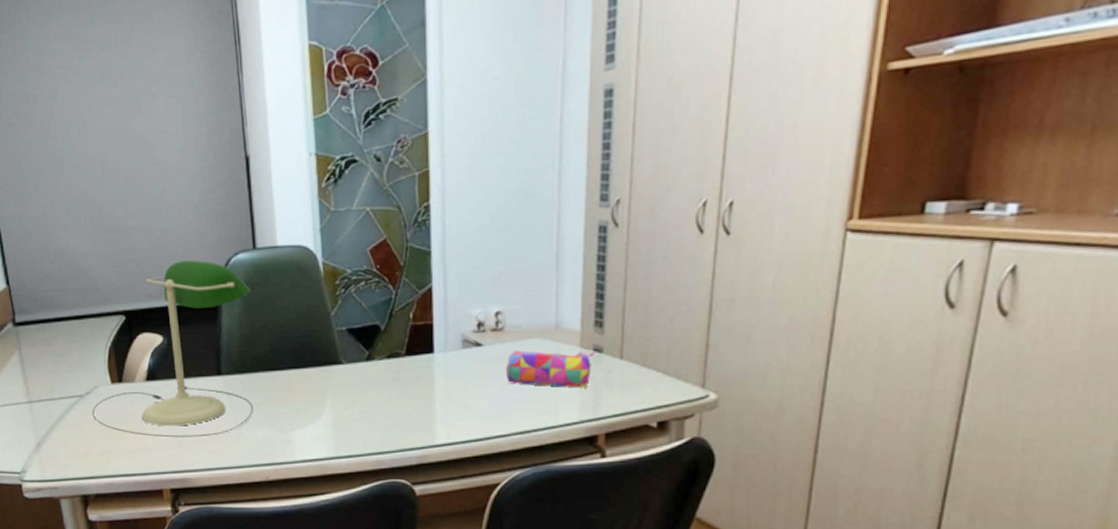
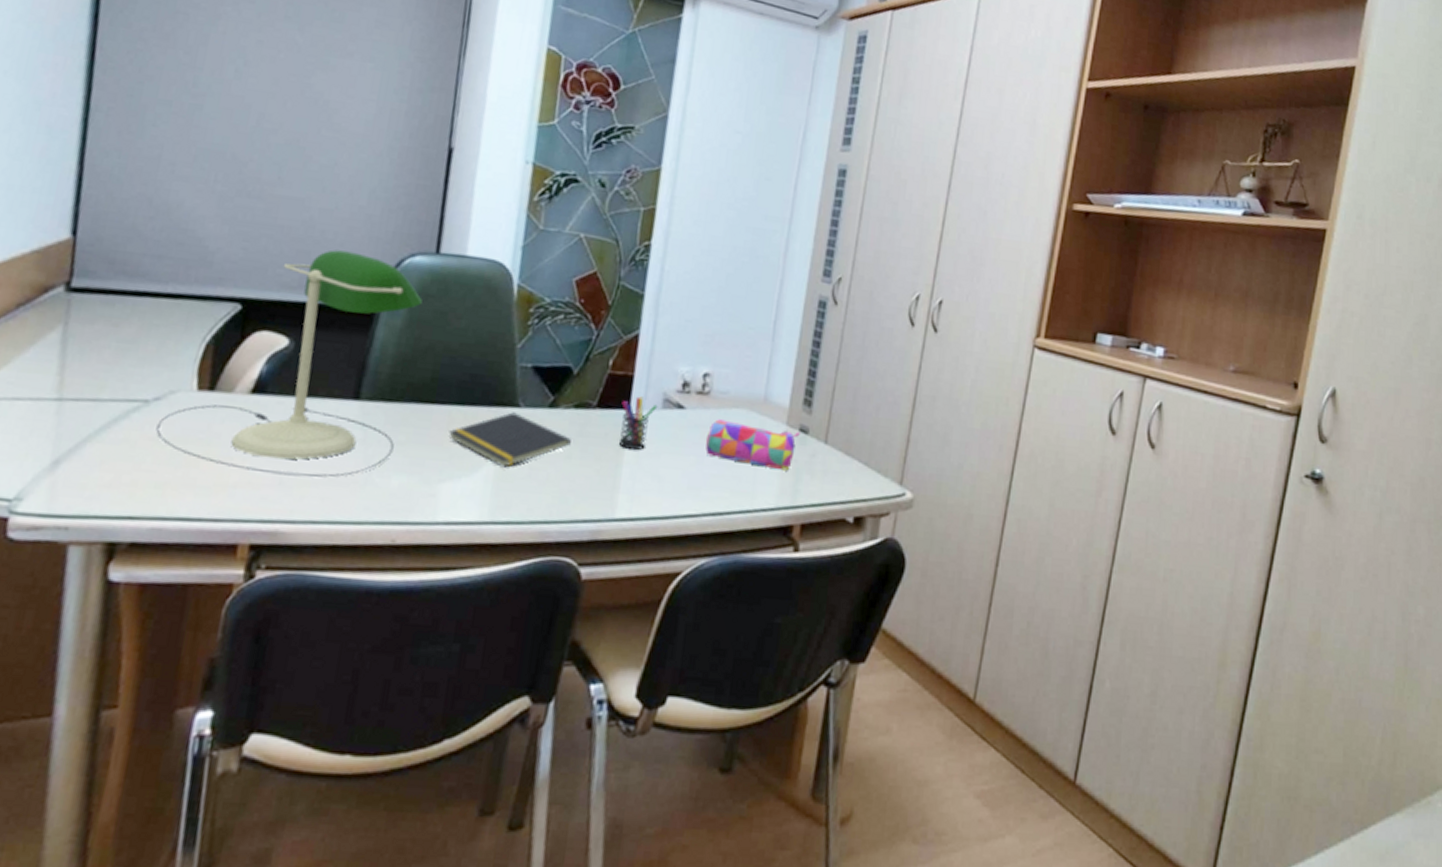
notepad: none [291,369,389,414] -> present [448,412,571,468]
pen holder: none [426,341,458,388] -> present [618,396,658,451]

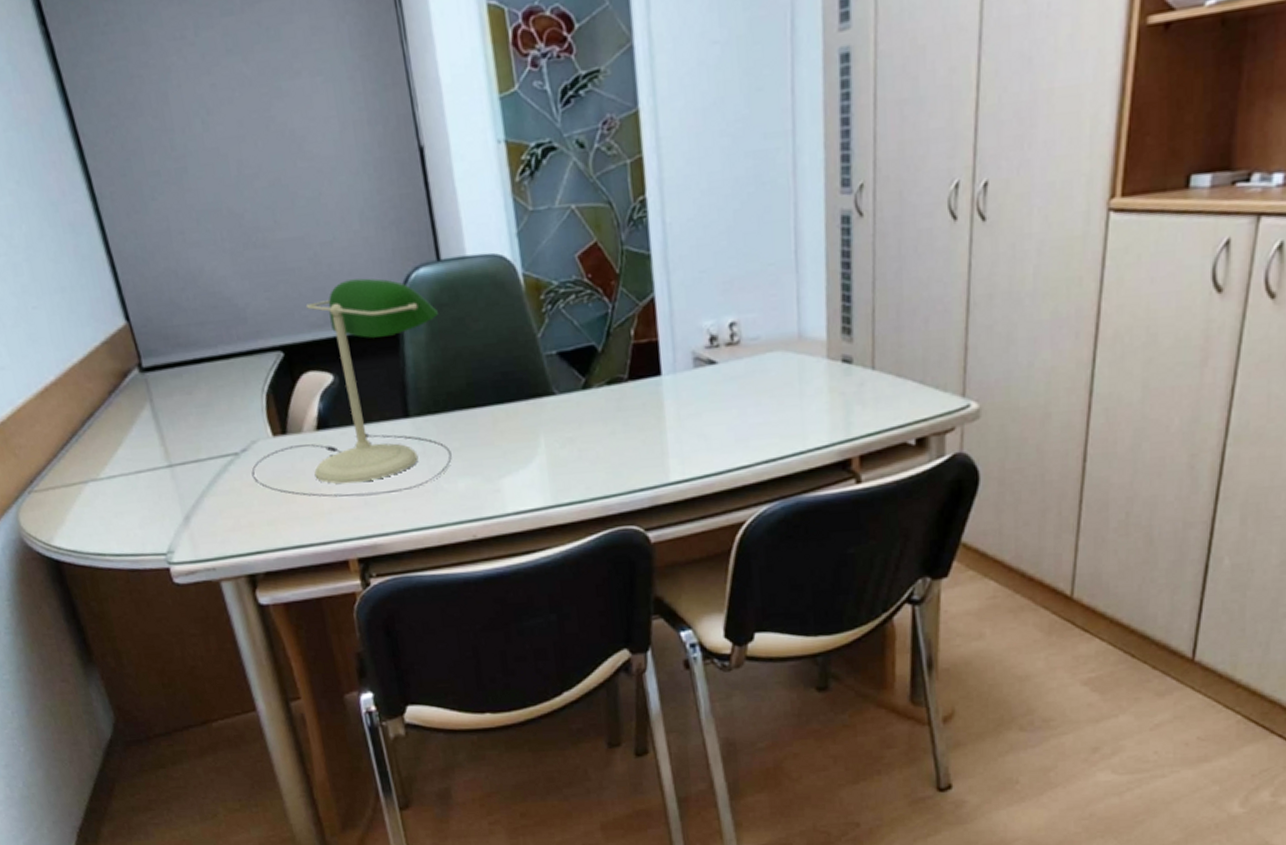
notepad: present [448,412,571,468] -> none [496,400,612,454]
pen holder: present [618,396,658,451] -> none [652,360,689,416]
pencil case: present [705,419,800,471] -> none [744,363,843,407]

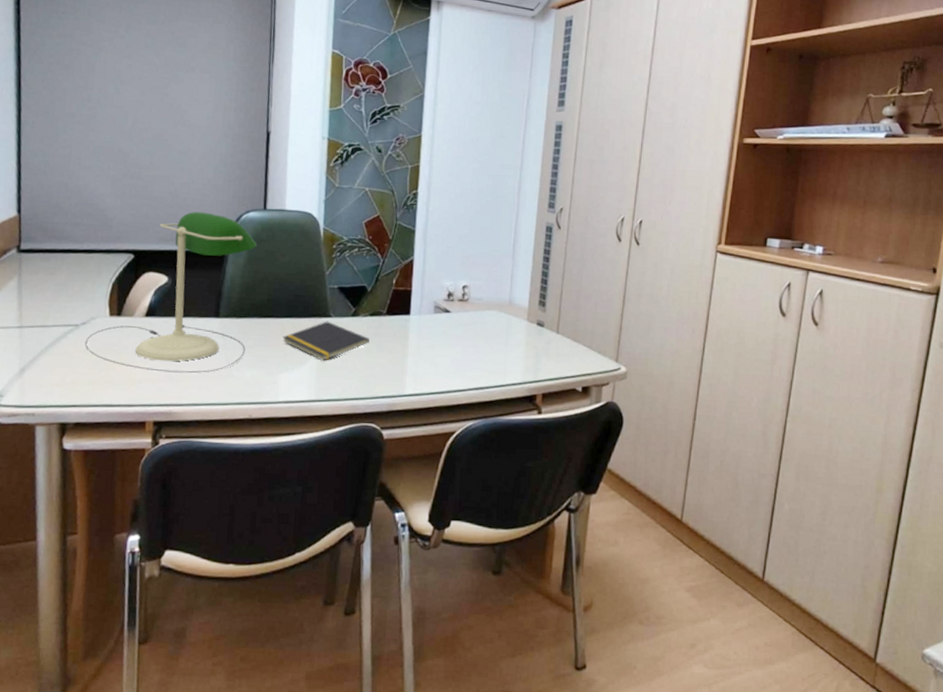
notepad: none [496,400,612,454] -> present [282,321,370,361]

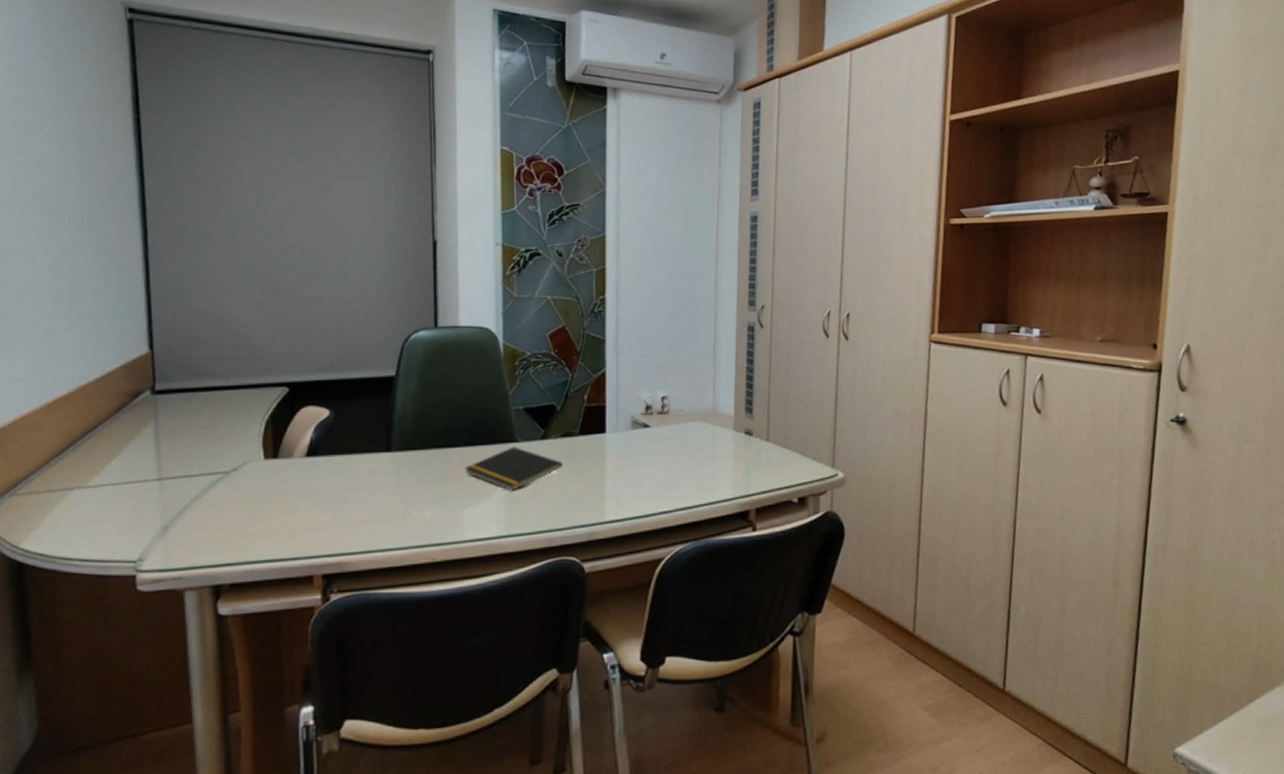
desk lamp: present [85,211,257,374] -> none [237,335,429,518]

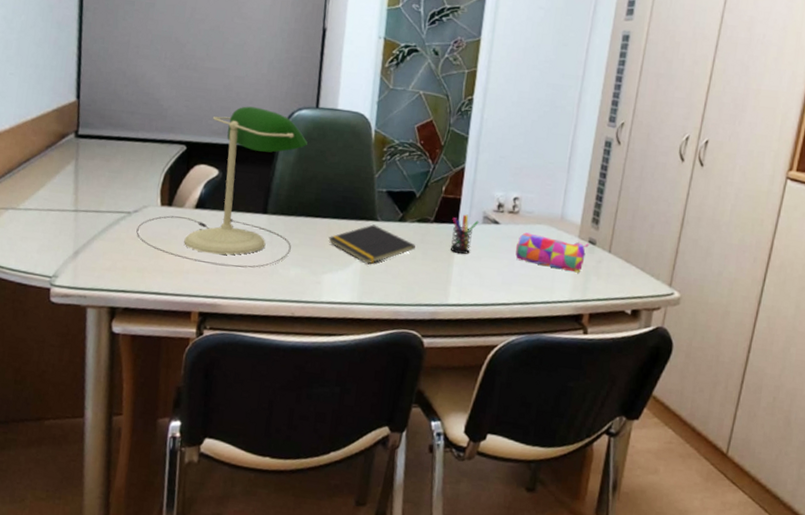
desk lamp: none [237,335,429,518] -> present [136,106,308,268]
pen holder: none [599,421,628,466] -> present [450,214,479,255]
pencil case: none [670,432,746,467] -> present [515,232,589,273]

